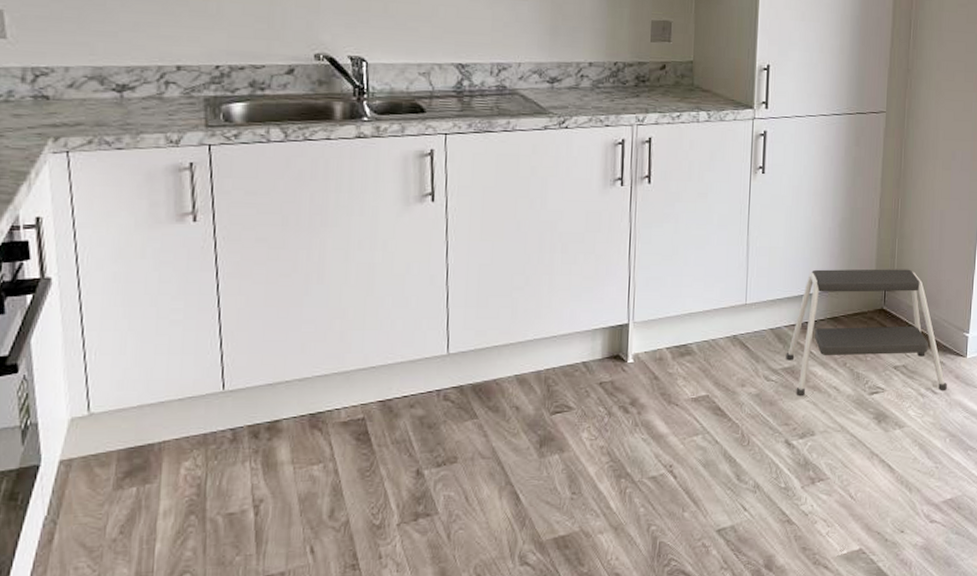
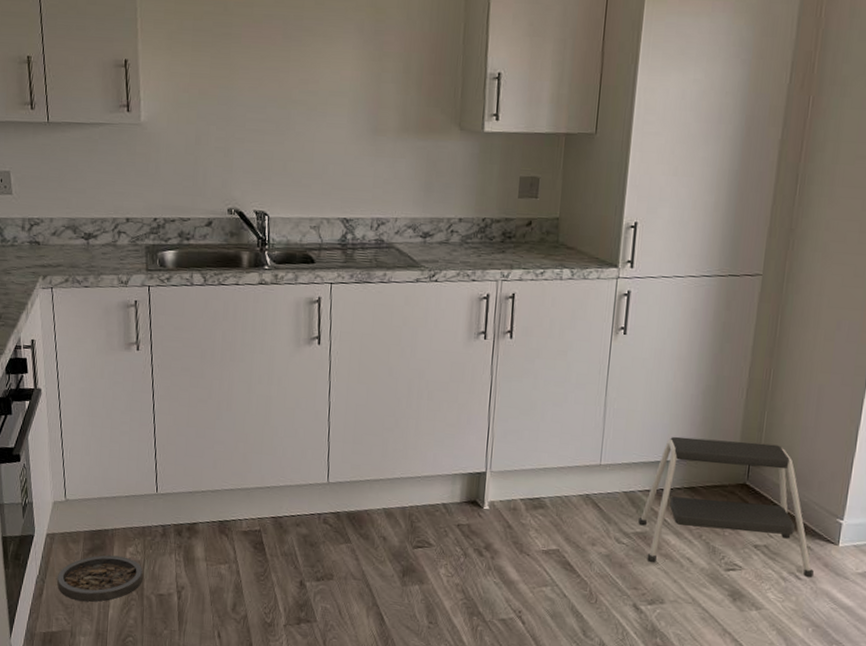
pet bowl: none [75,474,205,539] -> present [56,555,143,602]

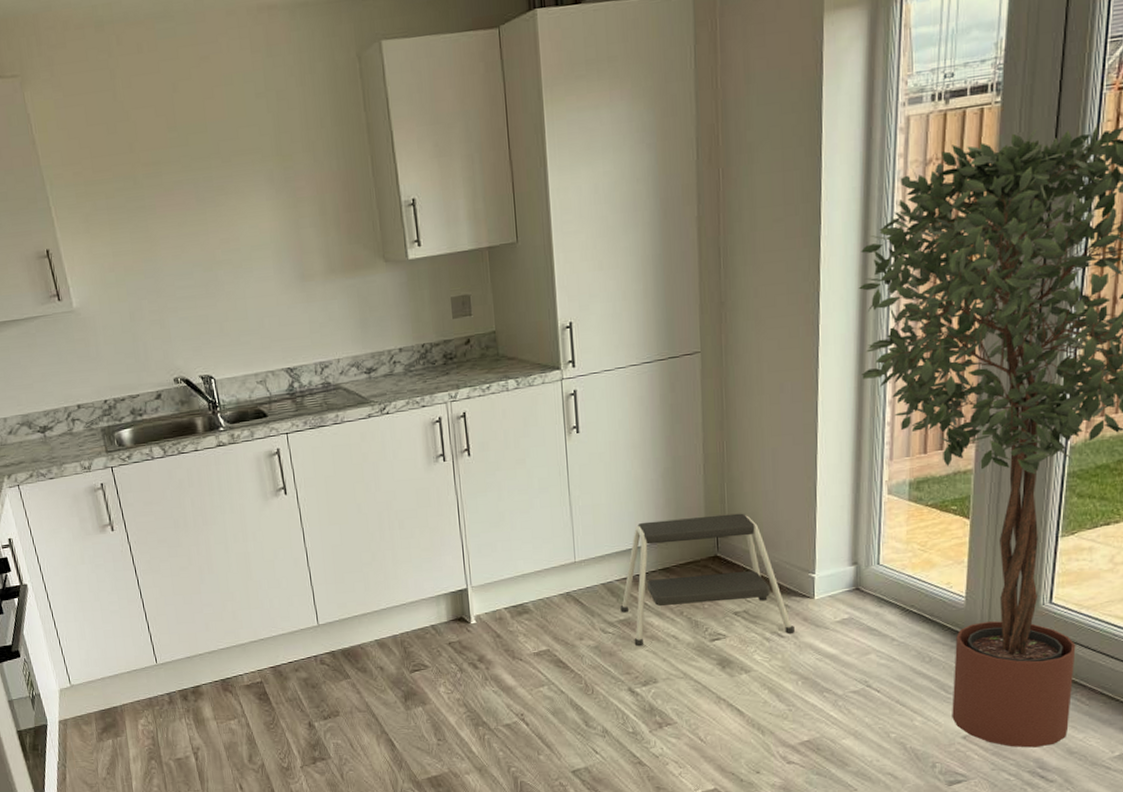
pet bowl: present [56,555,143,602] -> none [76,729,159,778]

